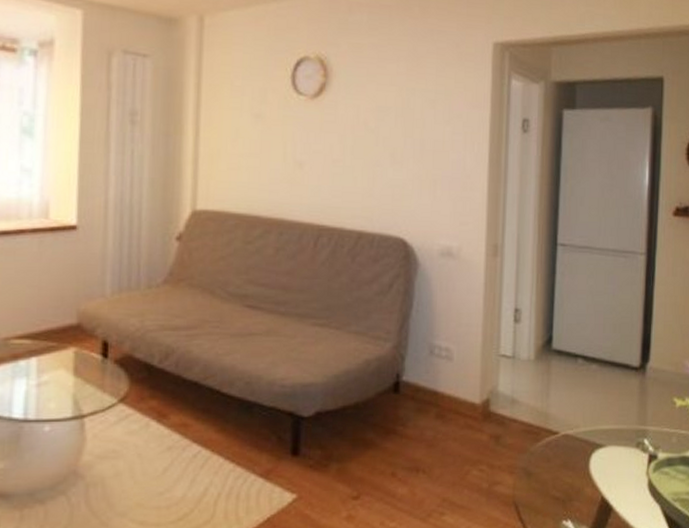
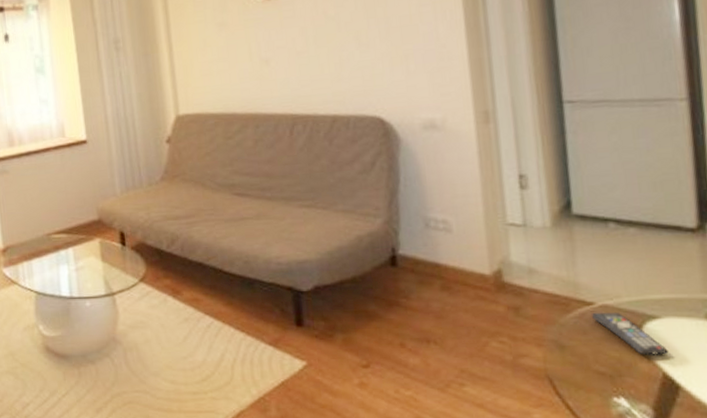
remote control: none [556,441,608,481] -> present [592,312,669,355]

